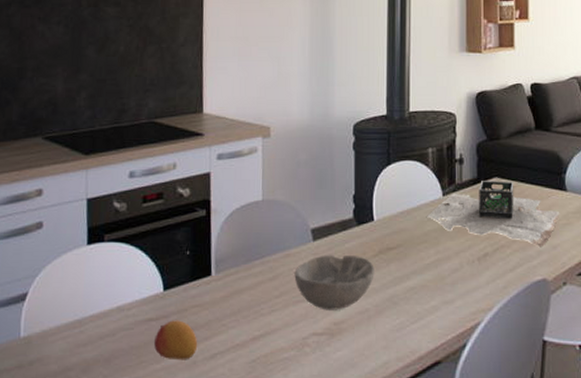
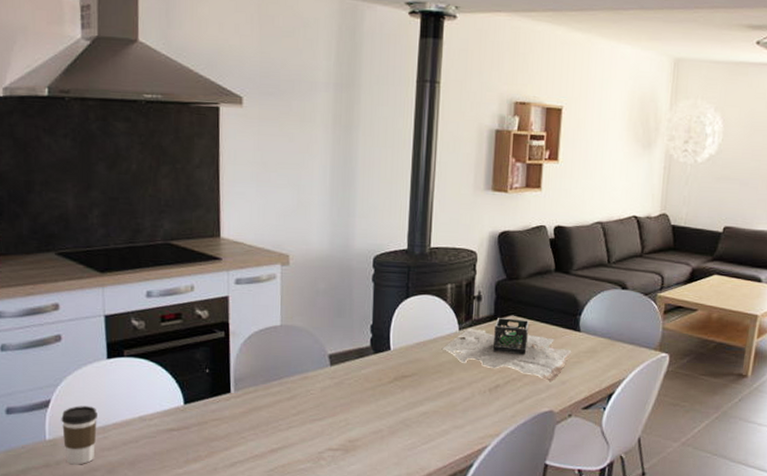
coffee cup: none [37,297,75,365] -> present [61,406,97,465]
fruit: present [154,320,198,361] -> none [176,431,218,467]
bowl: present [294,254,375,310] -> none [311,379,389,430]

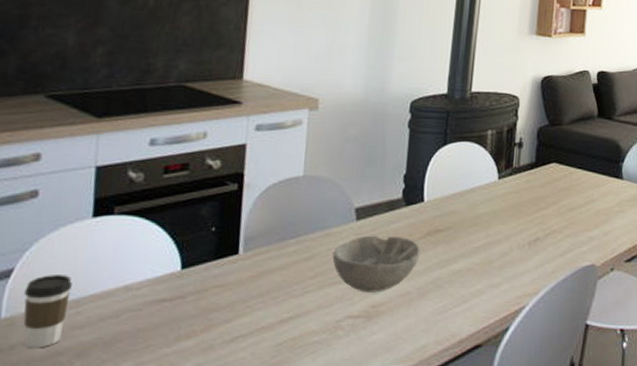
bowl: none [311,379,389,430] -> present [332,235,421,293]
plant: present [443,318,572,381] -> none [480,166,614,233]

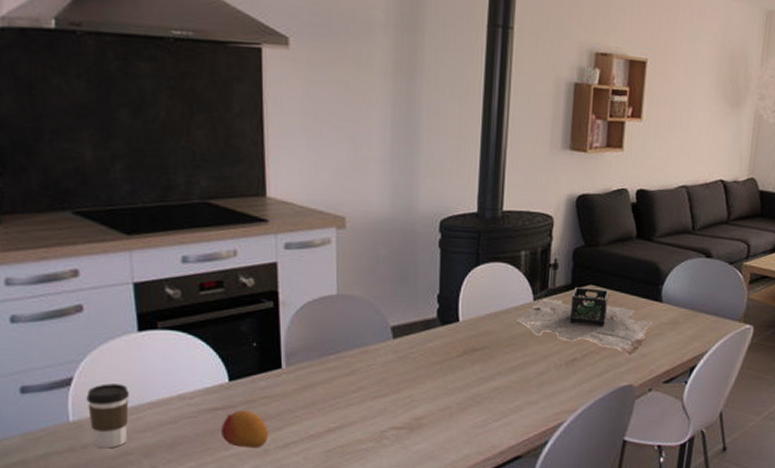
fruit: none [165,301,218,344] -> present [222,410,269,449]
bowl: present [332,235,421,293] -> none [372,353,458,407]
plant: none [480,166,614,233] -> present [516,287,653,354]

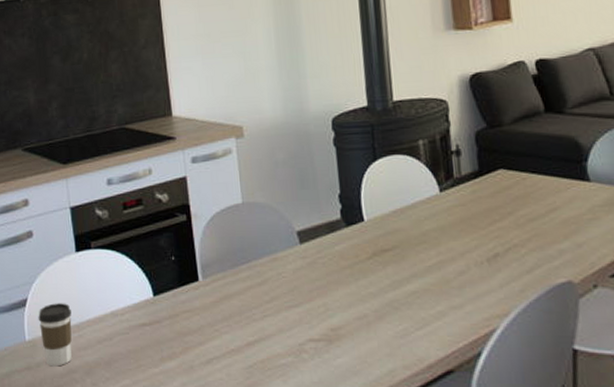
fruit: present [222,410,269,449] -> none [150,325,193,365]
plant: present [516,287,653,354] -> none [424,172,584,245]

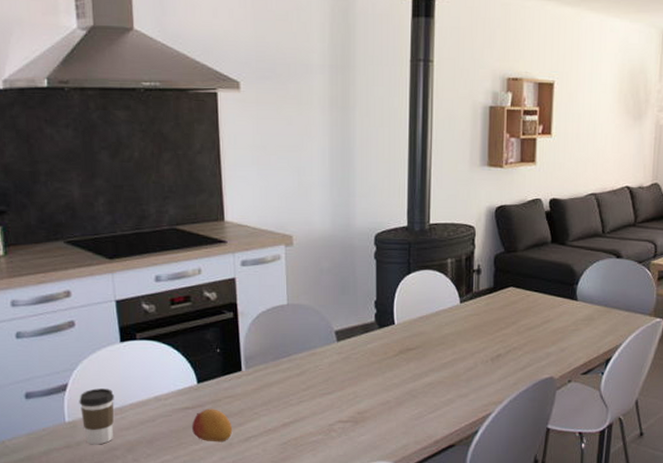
fruit: none [150,325,193,365] -> present [192,409,233,442]

